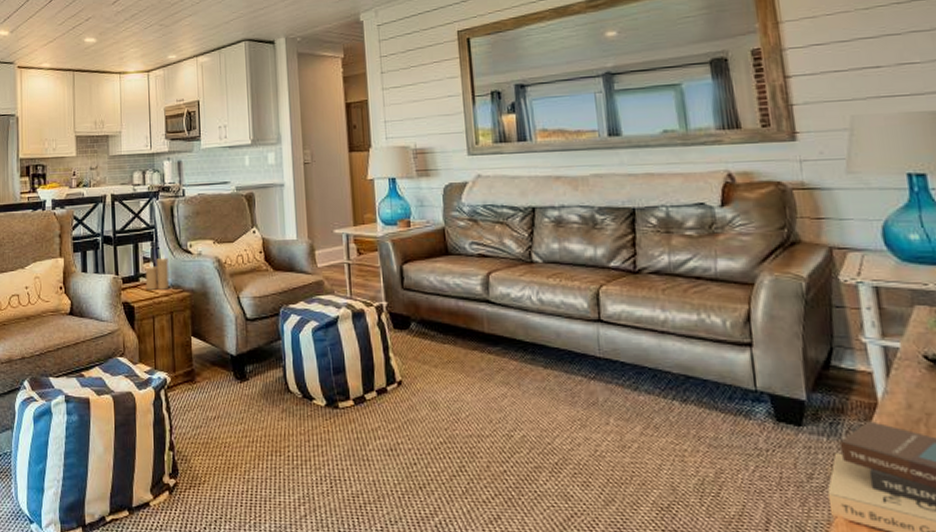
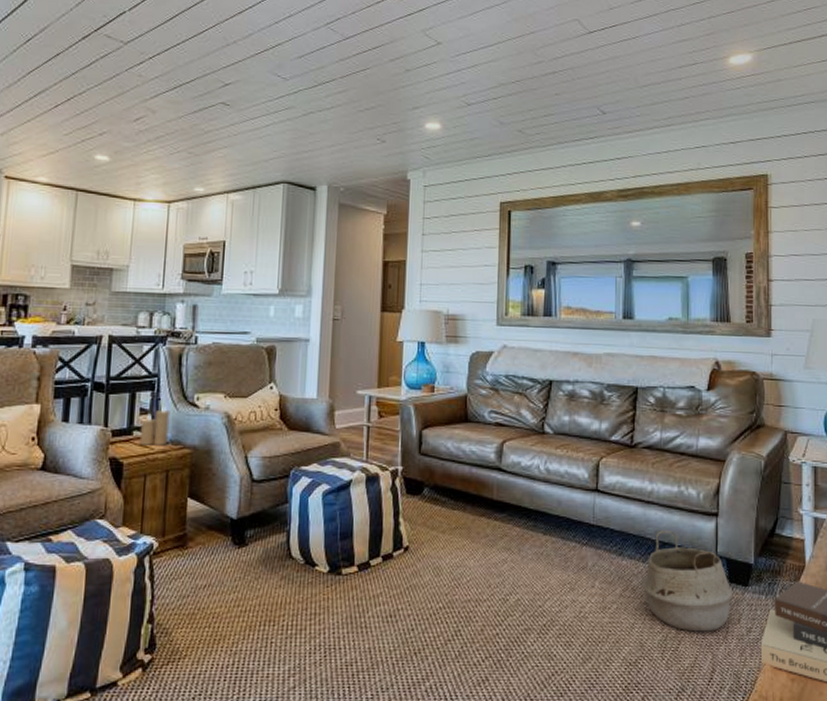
woven basket: none [665,363,784,477] -> present [642,531,733,632]

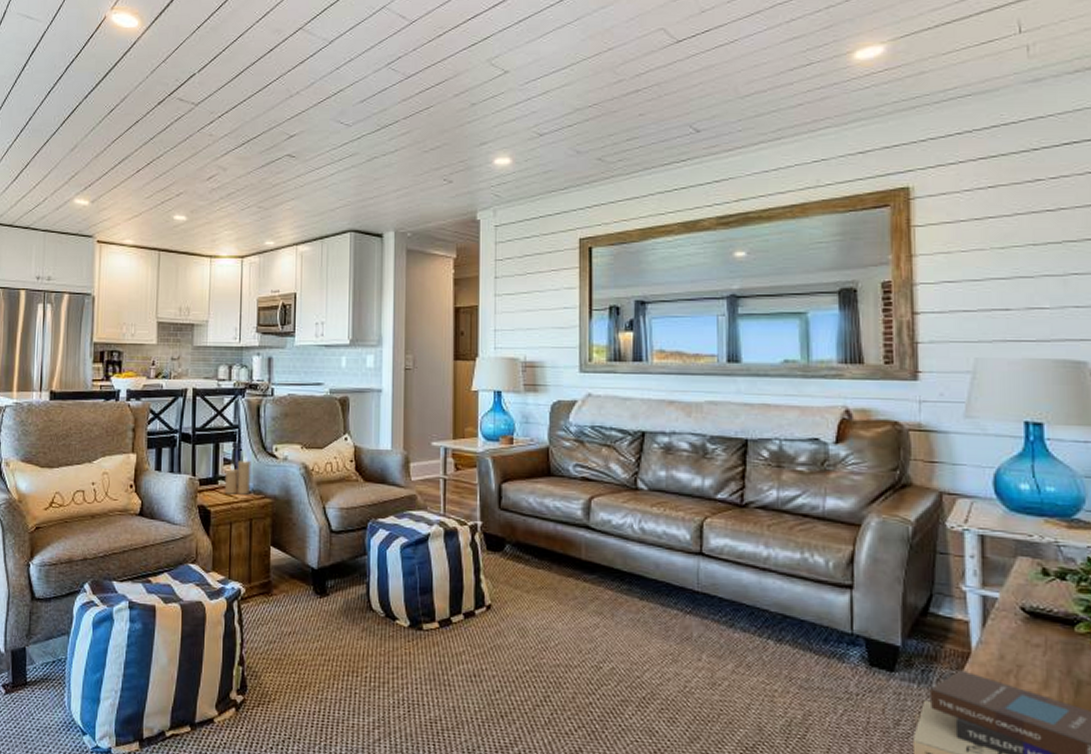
woven basket: present [642,531,733,632] -> none [758,602,875,721]

